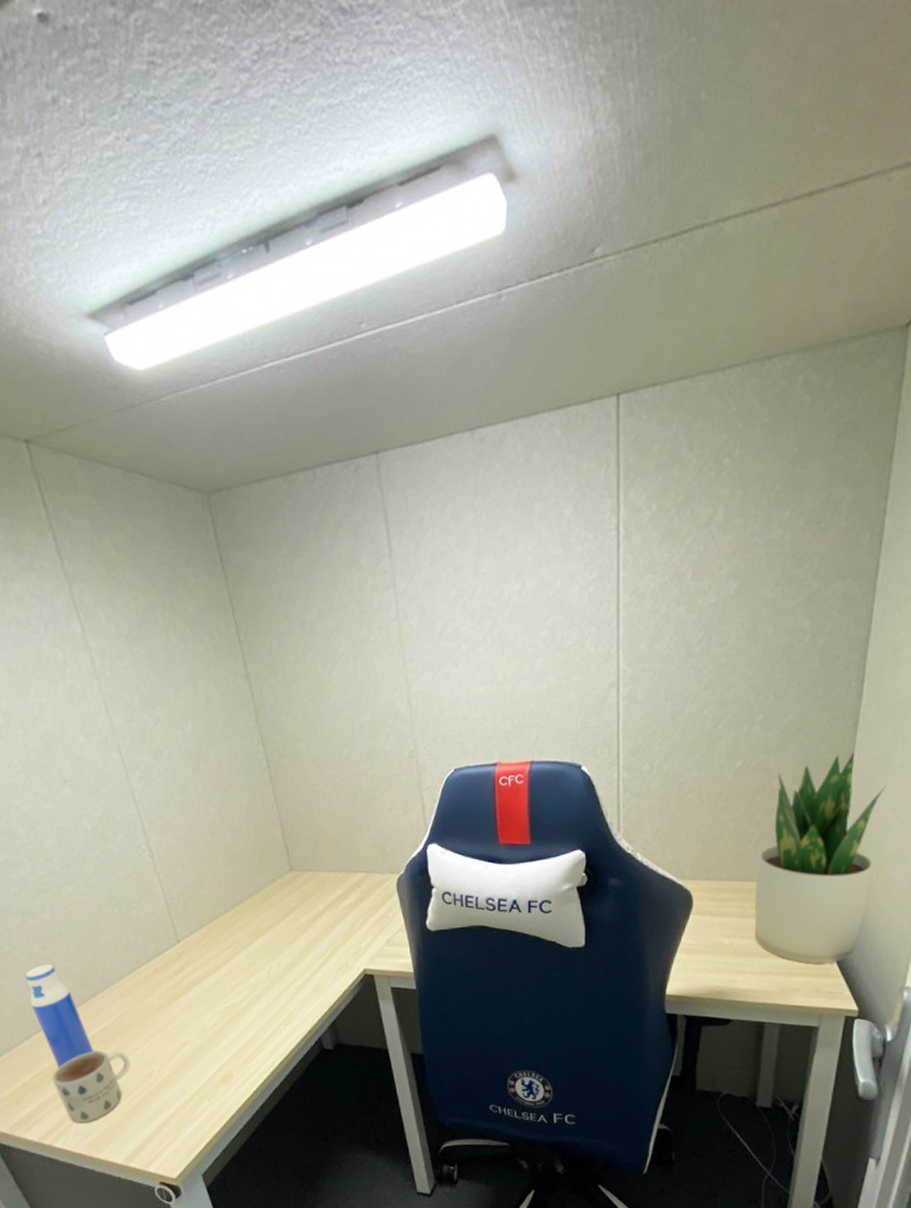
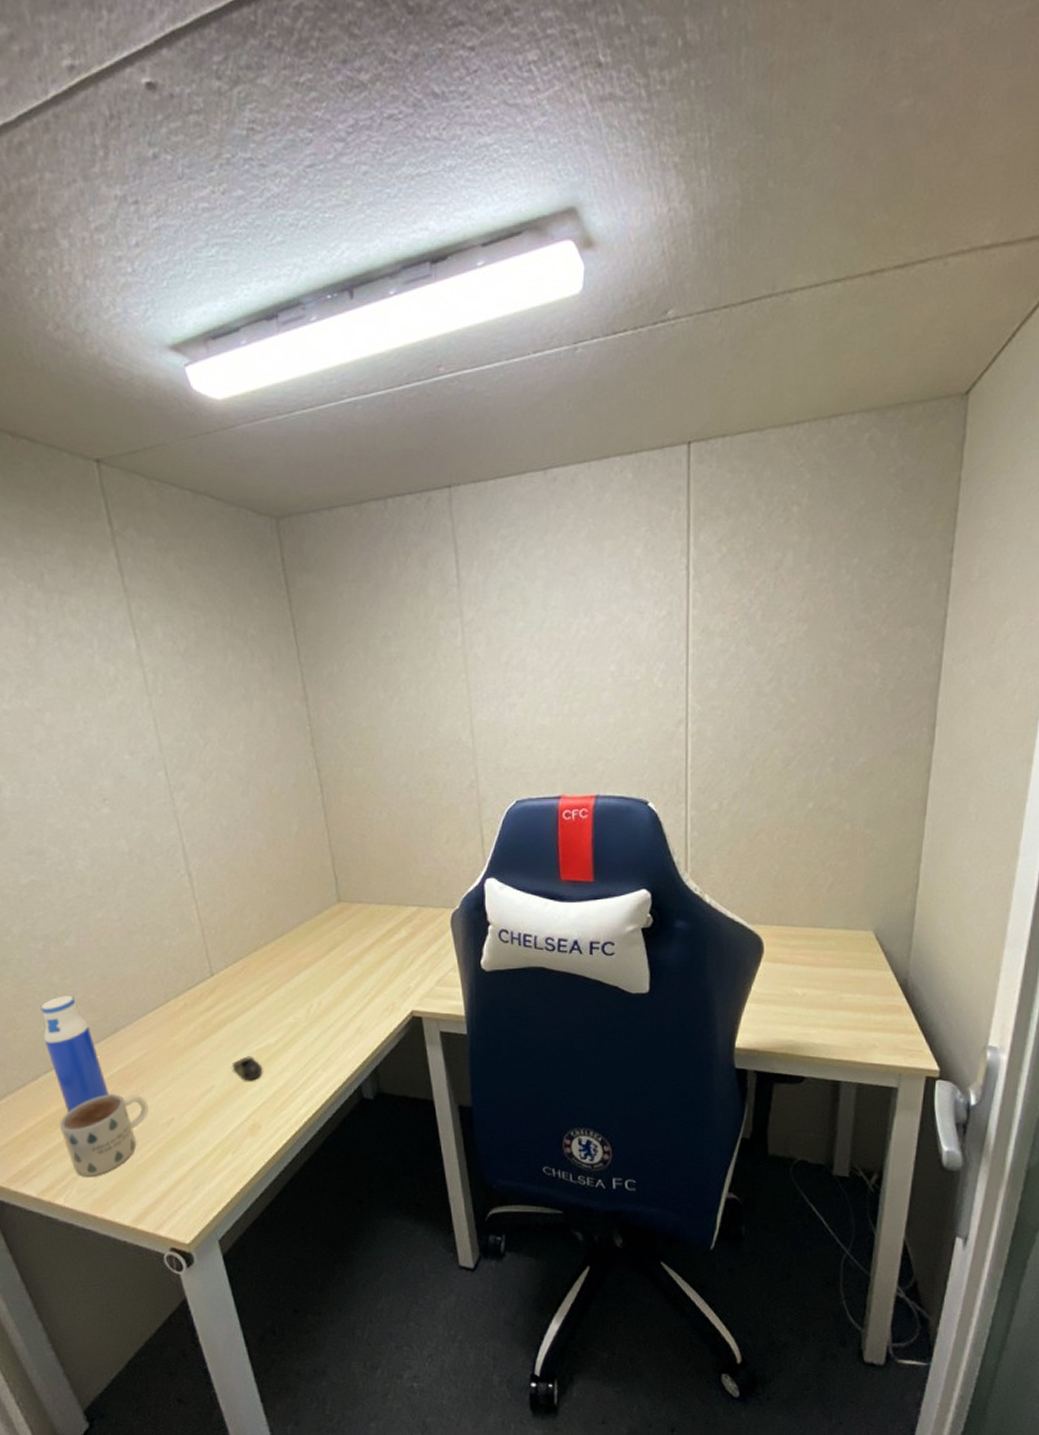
computer mouse: none [202,1014,231,1036] -> present [231,1056,263,1081]
planter: present [754,752,887,964] -> none [827,797,962,1019]

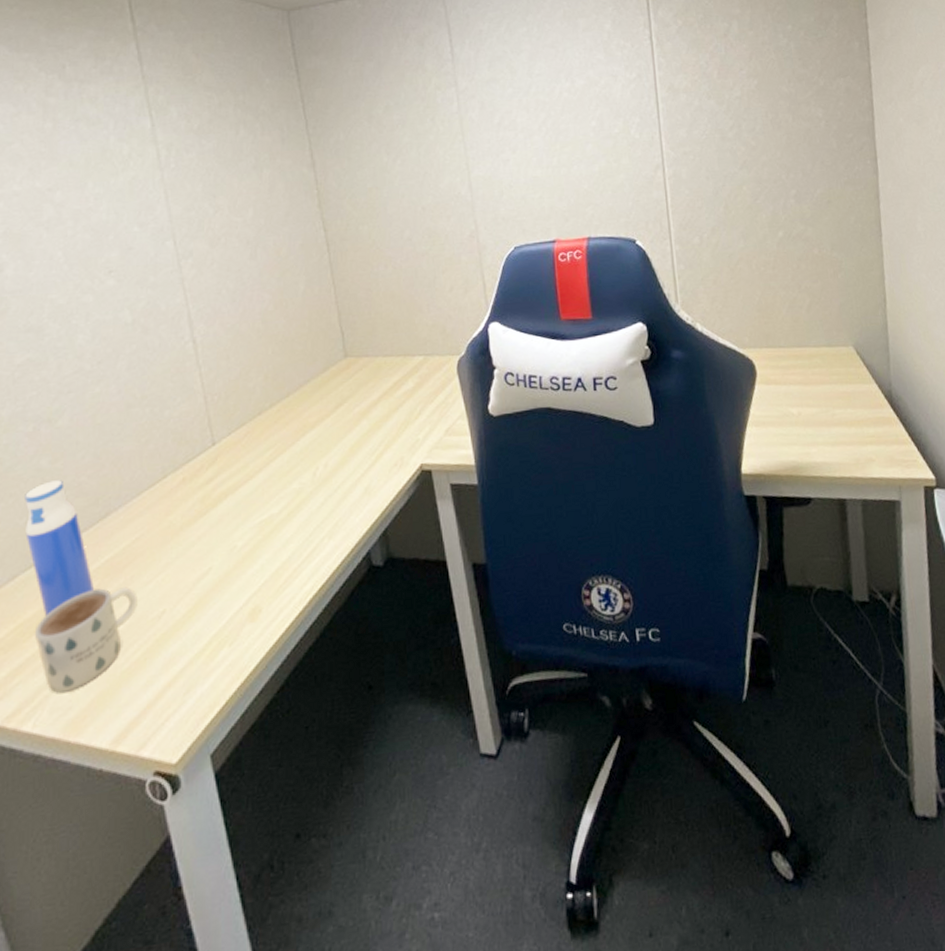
computer mouse: present [231,1056,263,1081] -> none [231,530,265,558]

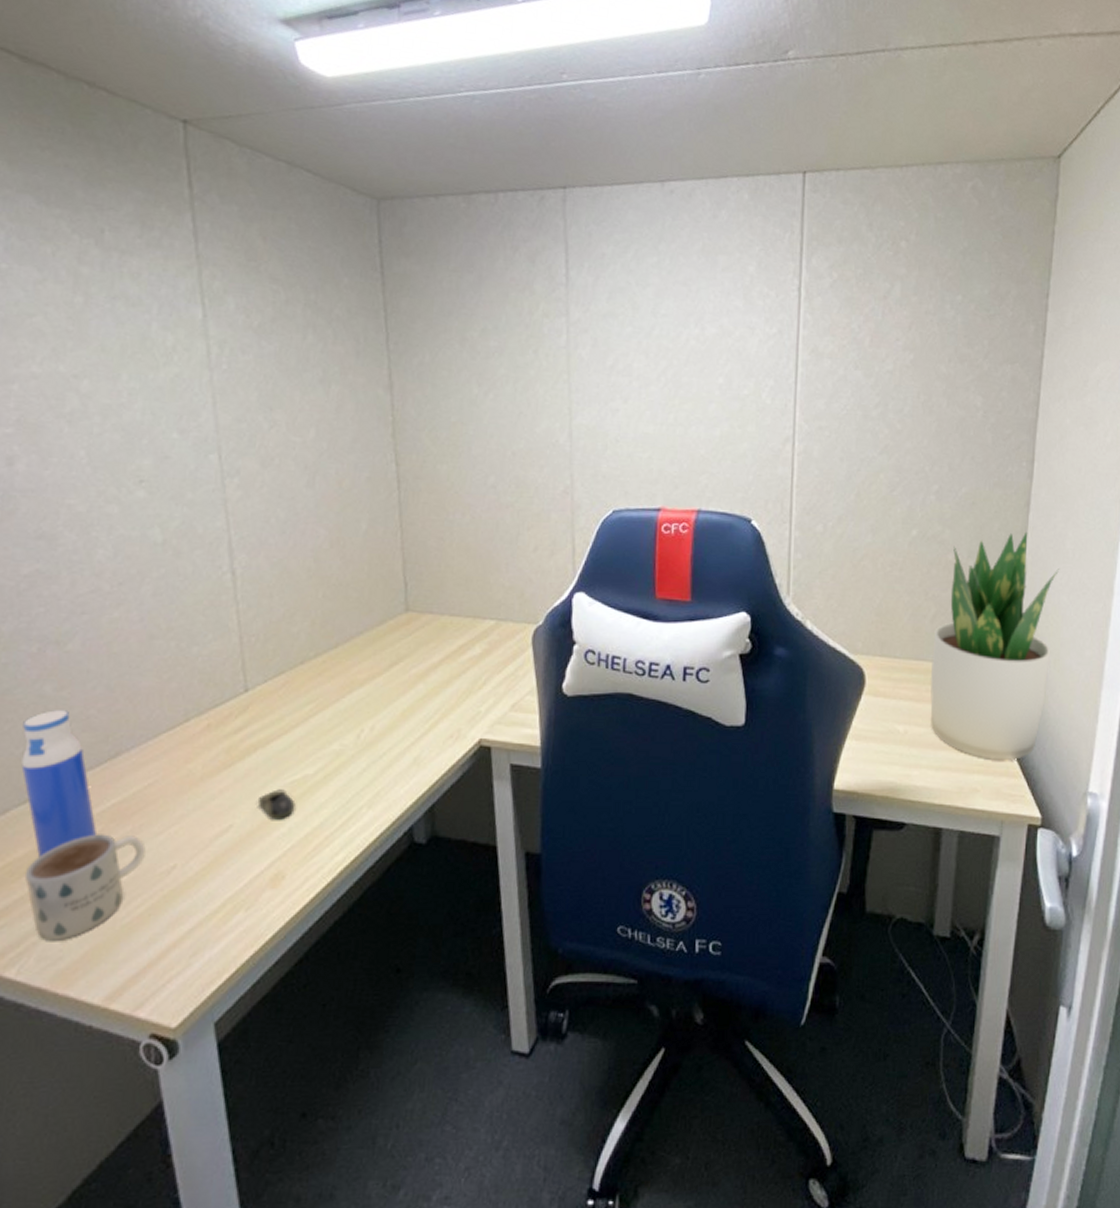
computer mouse: none [231,530,265,558] -> present [257,789,296,820]
planter: none [811,221,921,431] -> present [930,531,1060,761]

